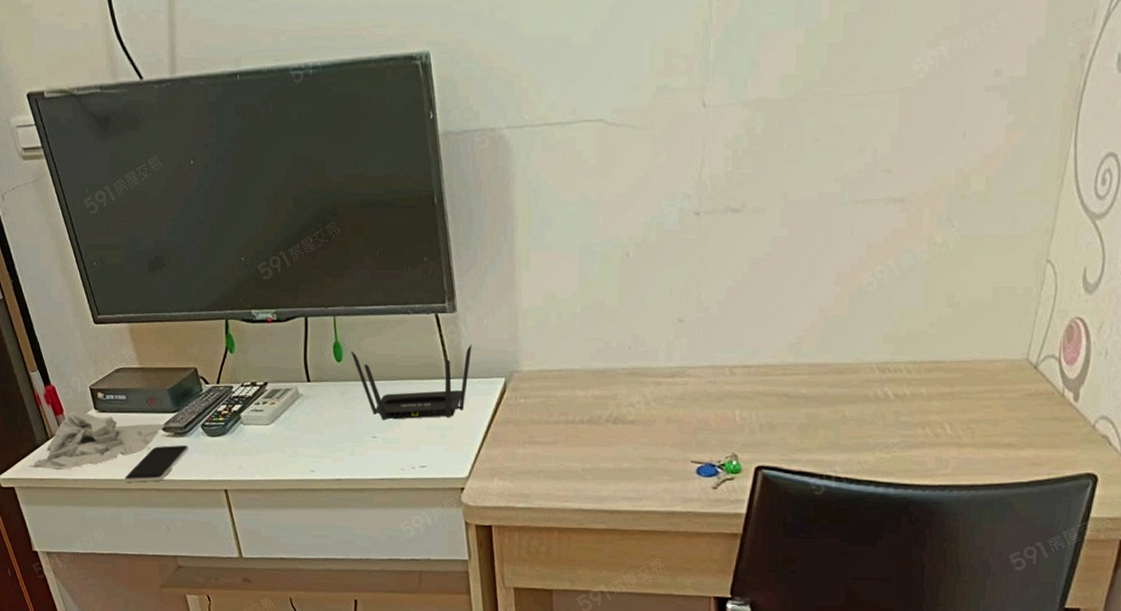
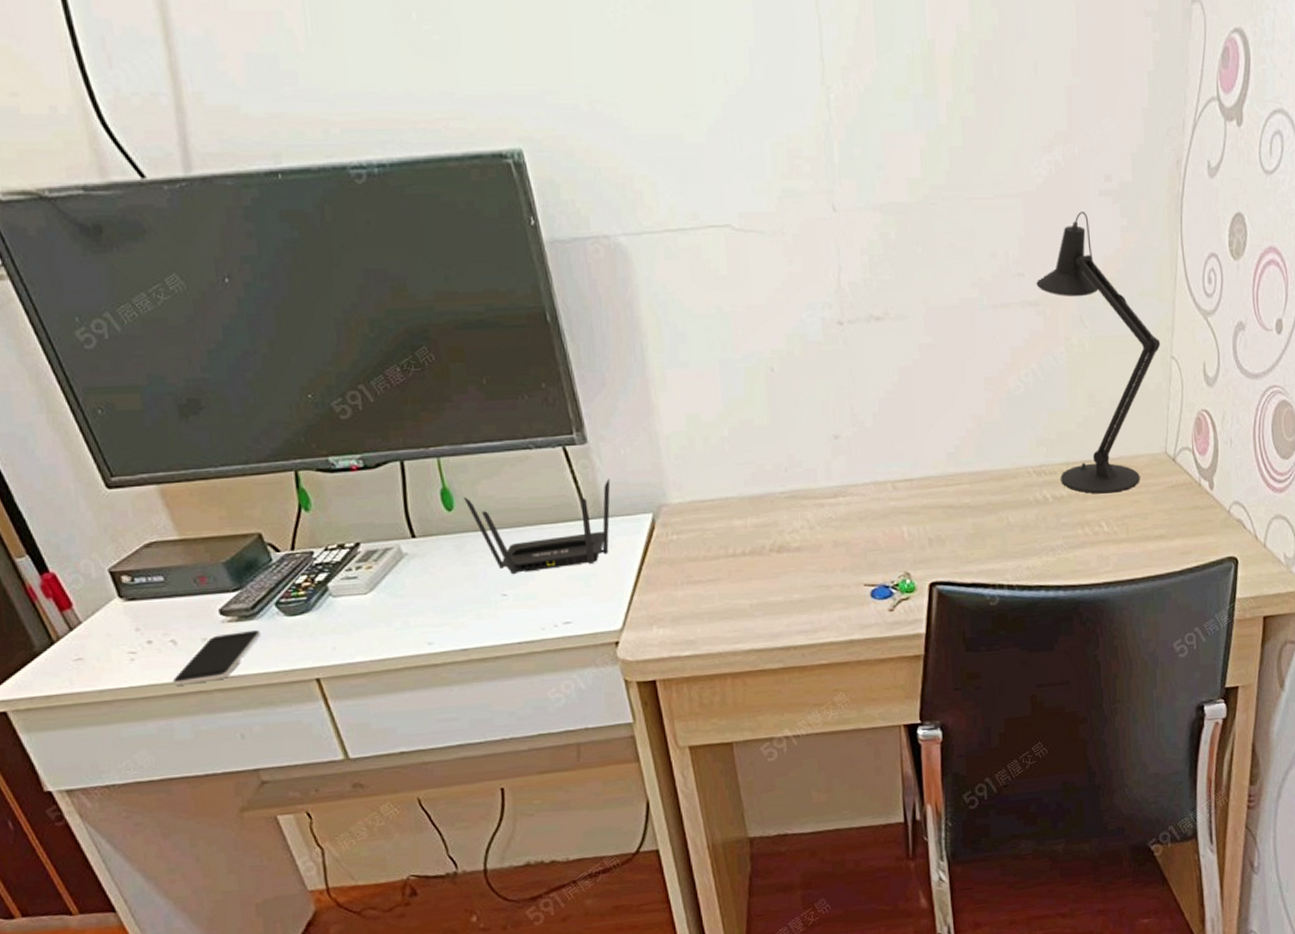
tissue: present [28,410,165,470] -> none [25,601,225,684]
desk lamp: none [903,108,1037,396] -> present [1036,212,1161,494]

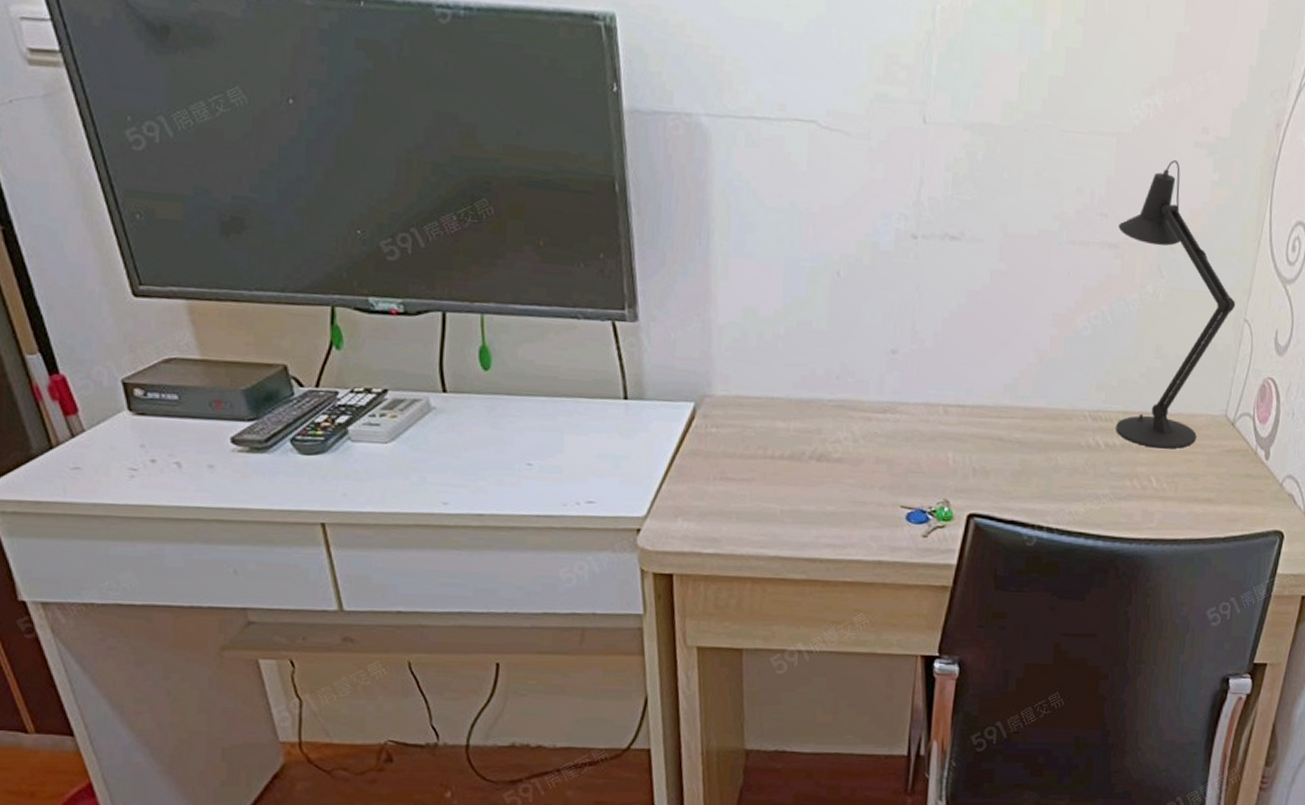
smartphone: present [172,630,262,686] -> none [170,463,271,511]
wifi router: present [464,479,611,575] -> none [502,358,656,445]

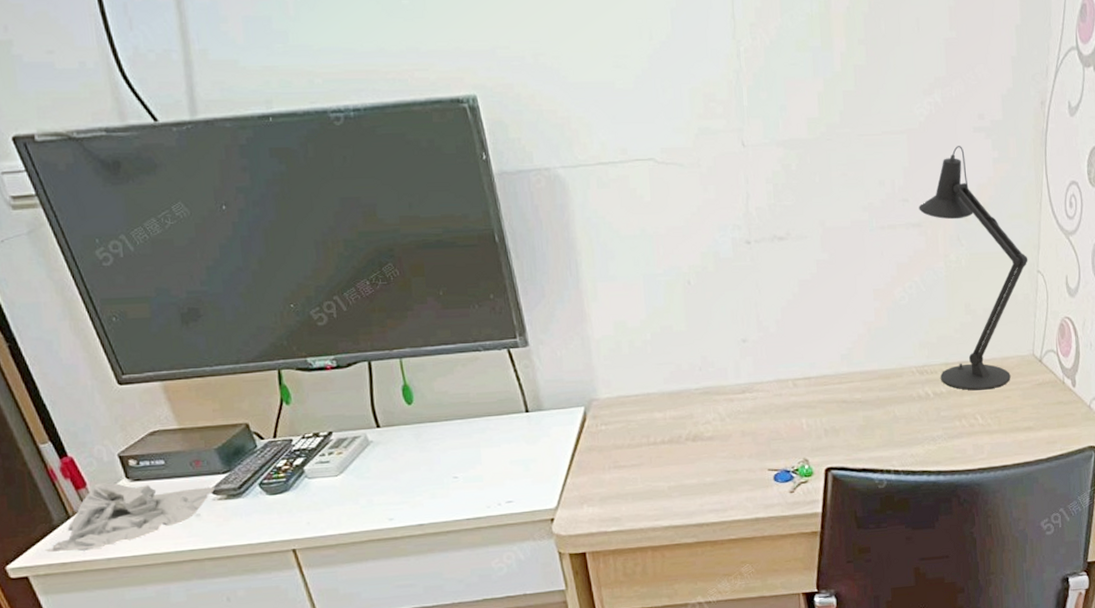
tissue: none [17,410,237,490] -> present [45,482,216,553]

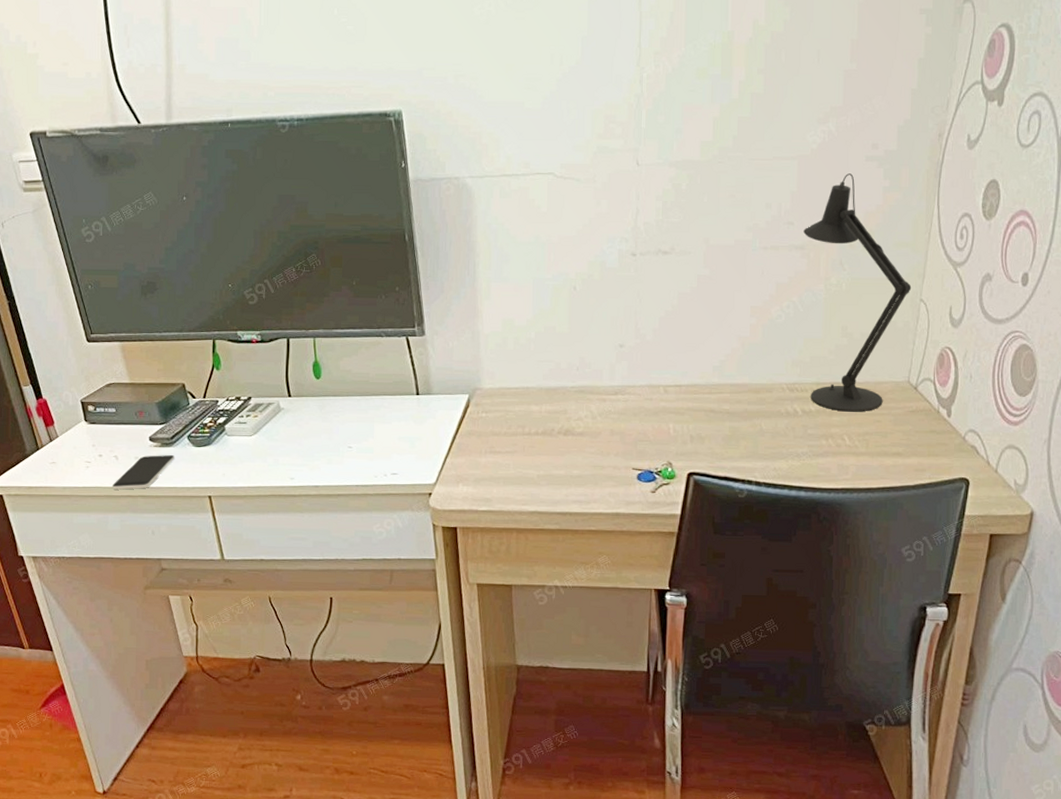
tissue: present [45,482,216,553] -> none [17,422,153,478]
smartphone: none [169,507,247,555] -> present [111,455,176,490]

